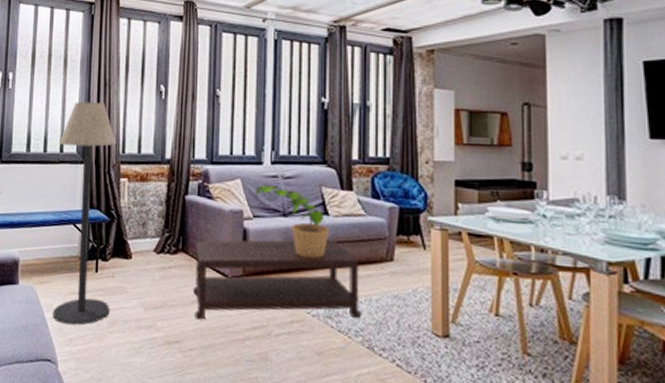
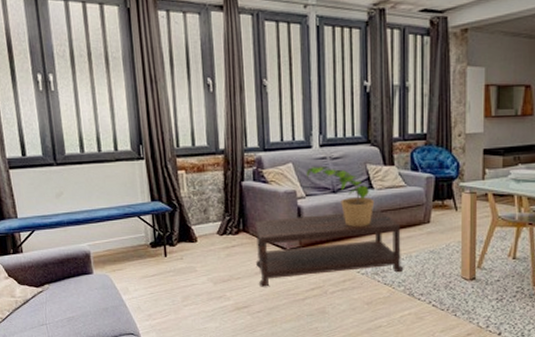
floor lamp: present [52,102,116,326] -> none [112,99,182,303]

